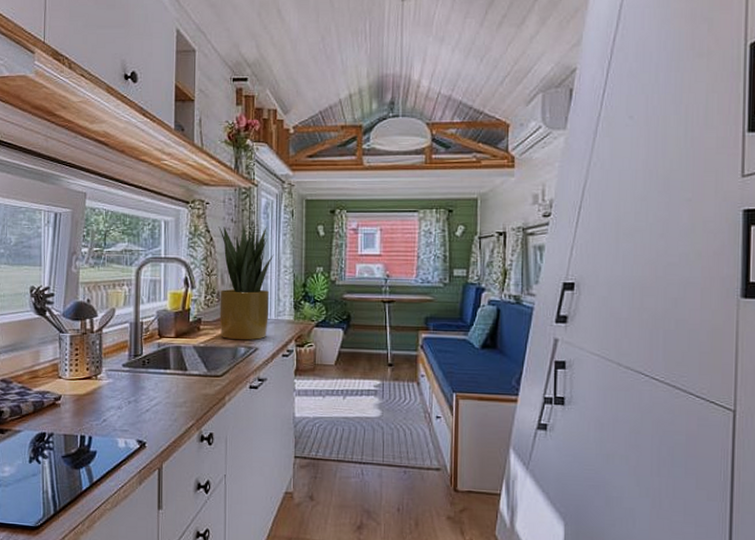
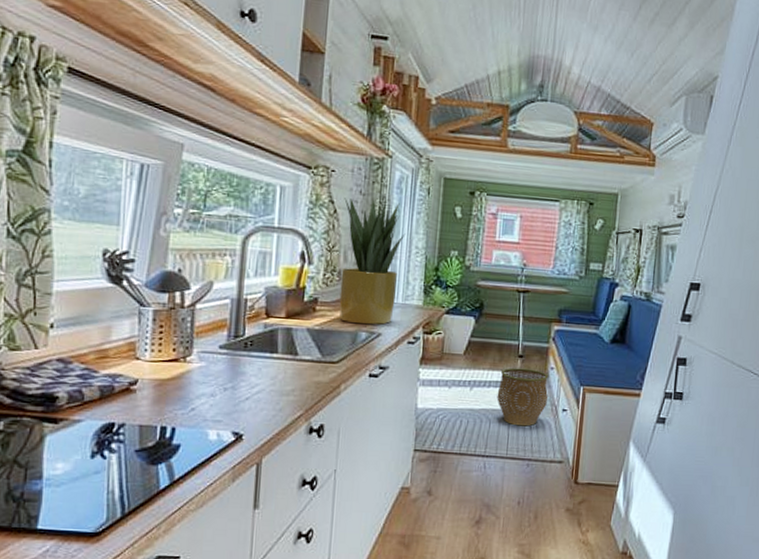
basket: none [369,376,421,434] -> present [497,368,550,427]

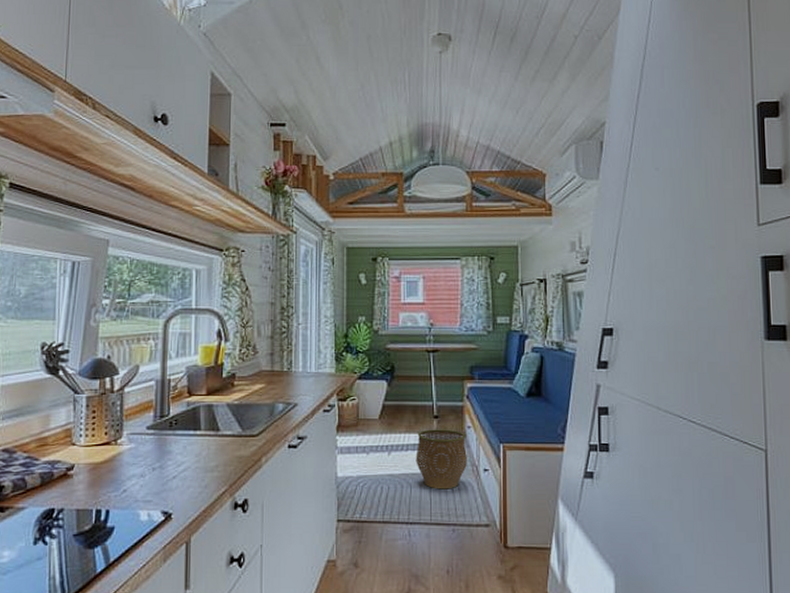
planter: present [339,195,406,325] -> none [255,269,314,396]

